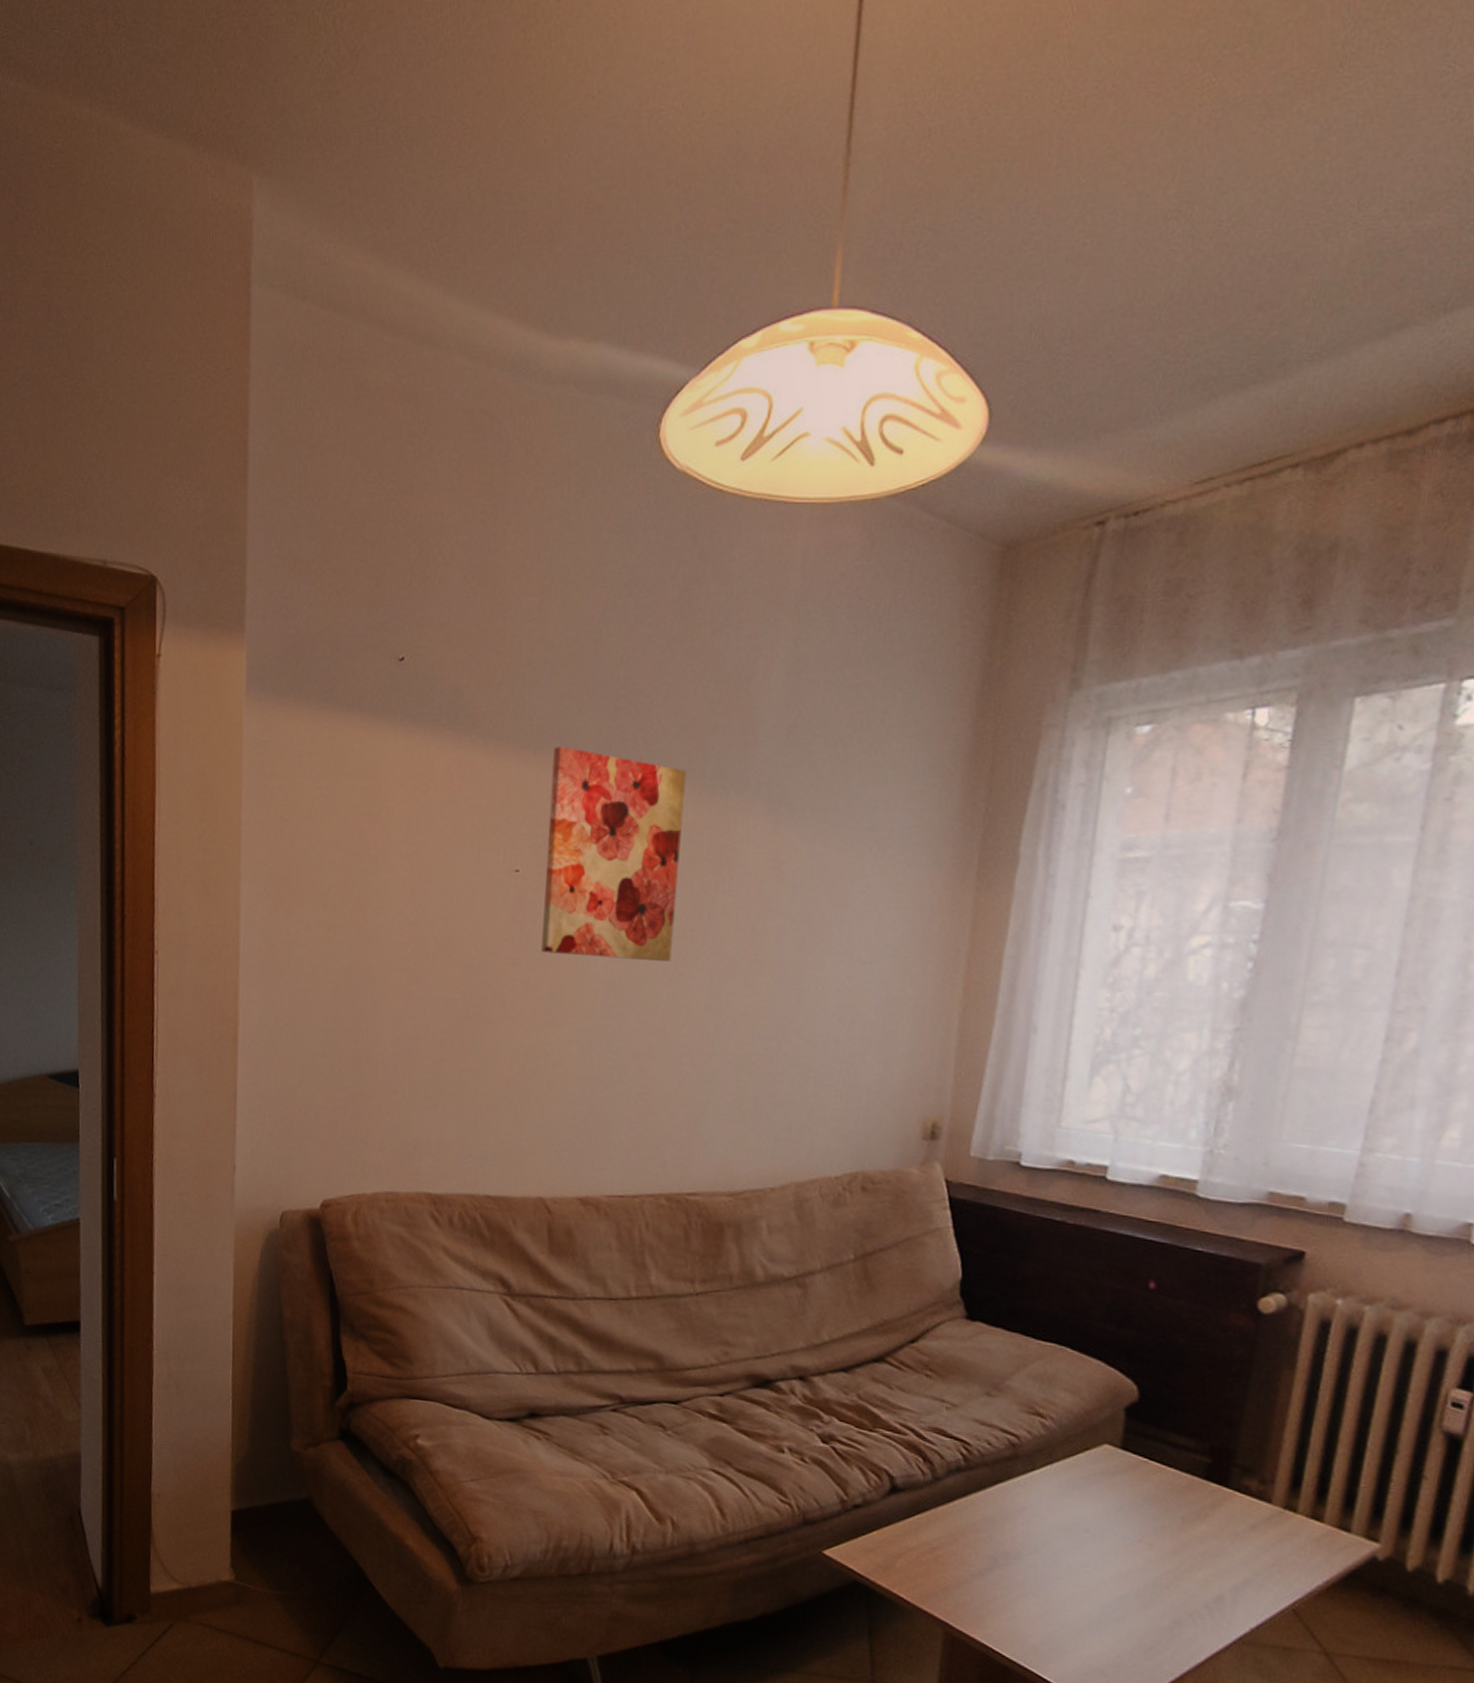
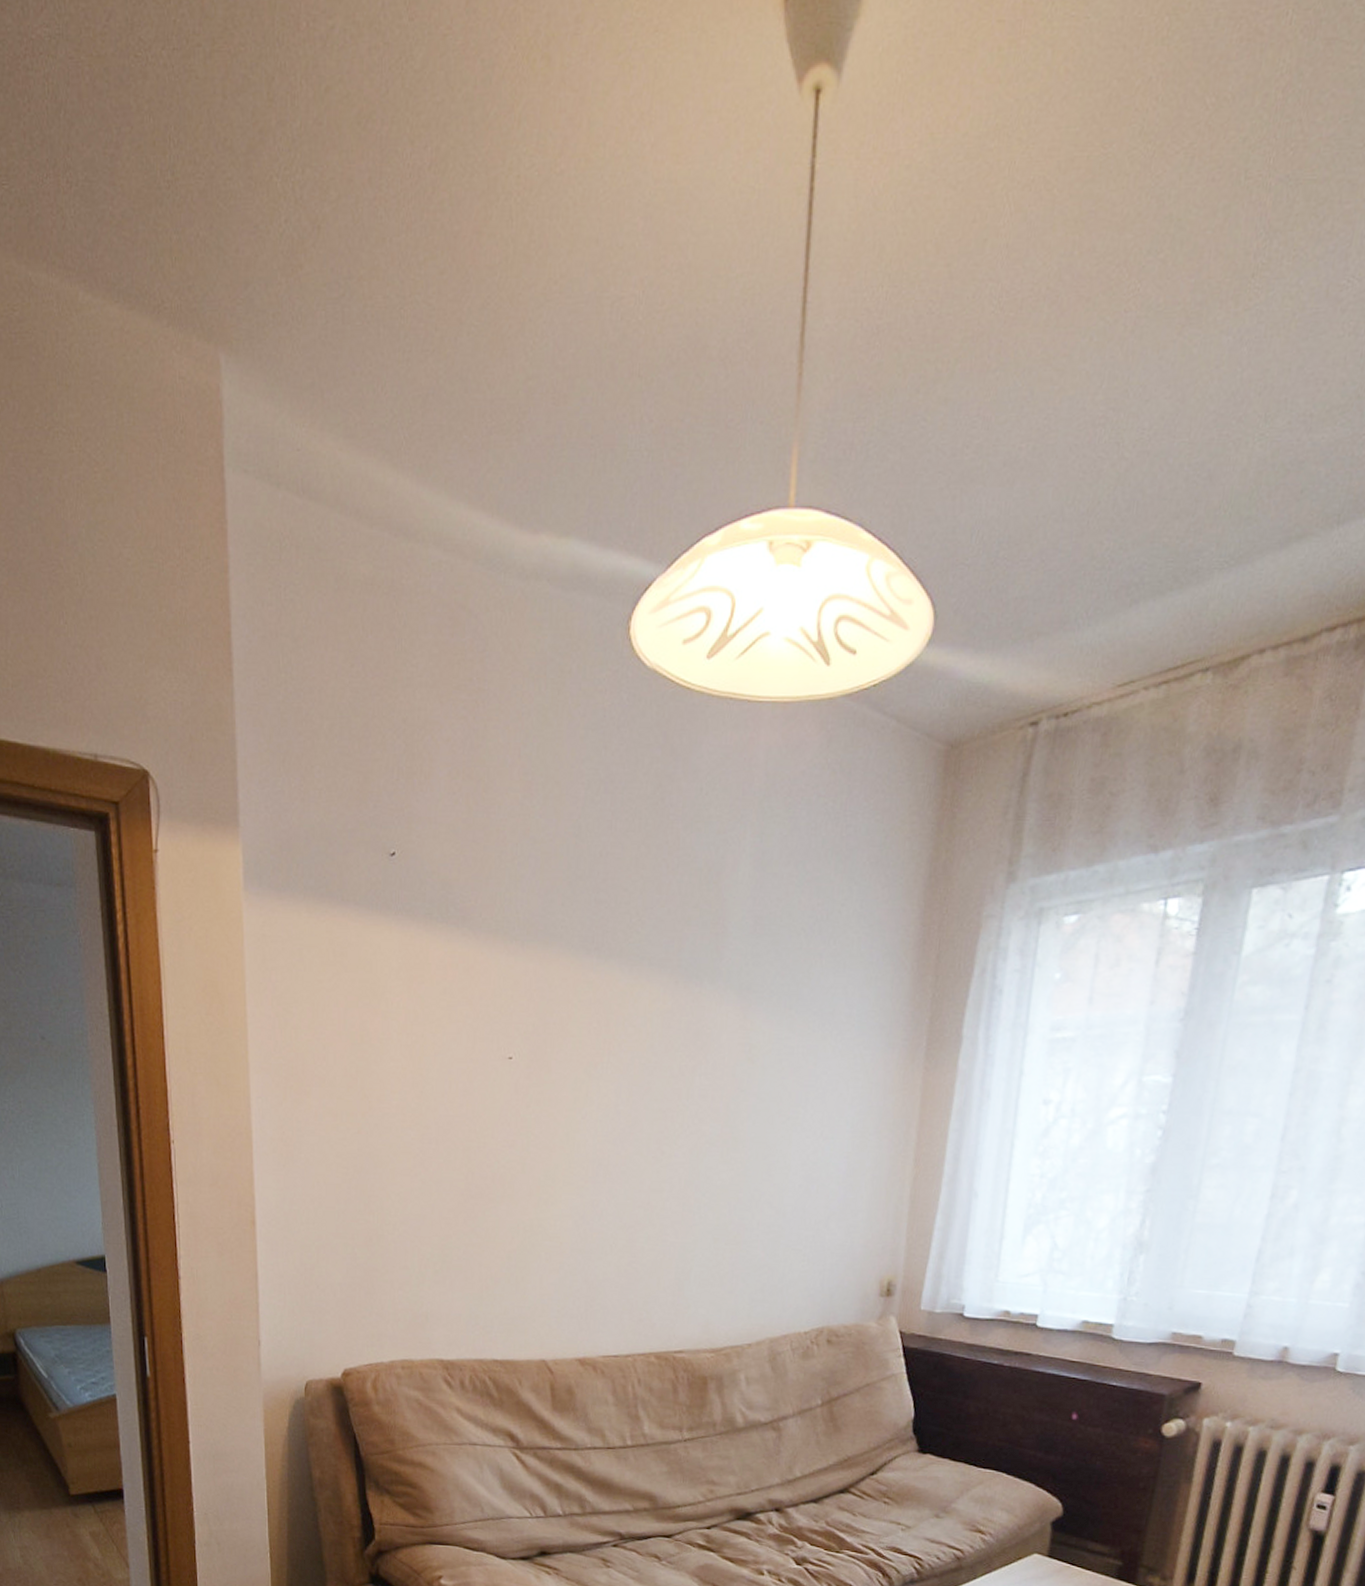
wall art: present [541,746,686,961] -> none [535,938,664,1140]

